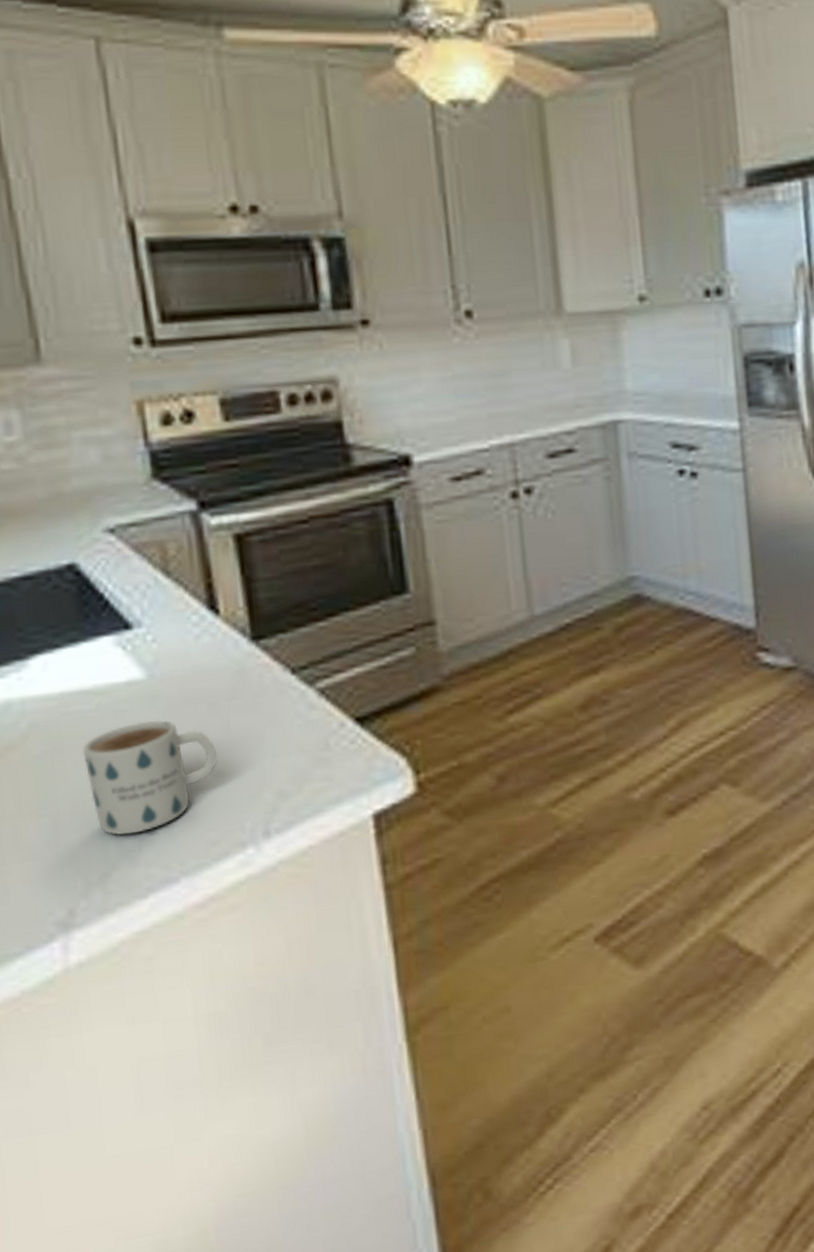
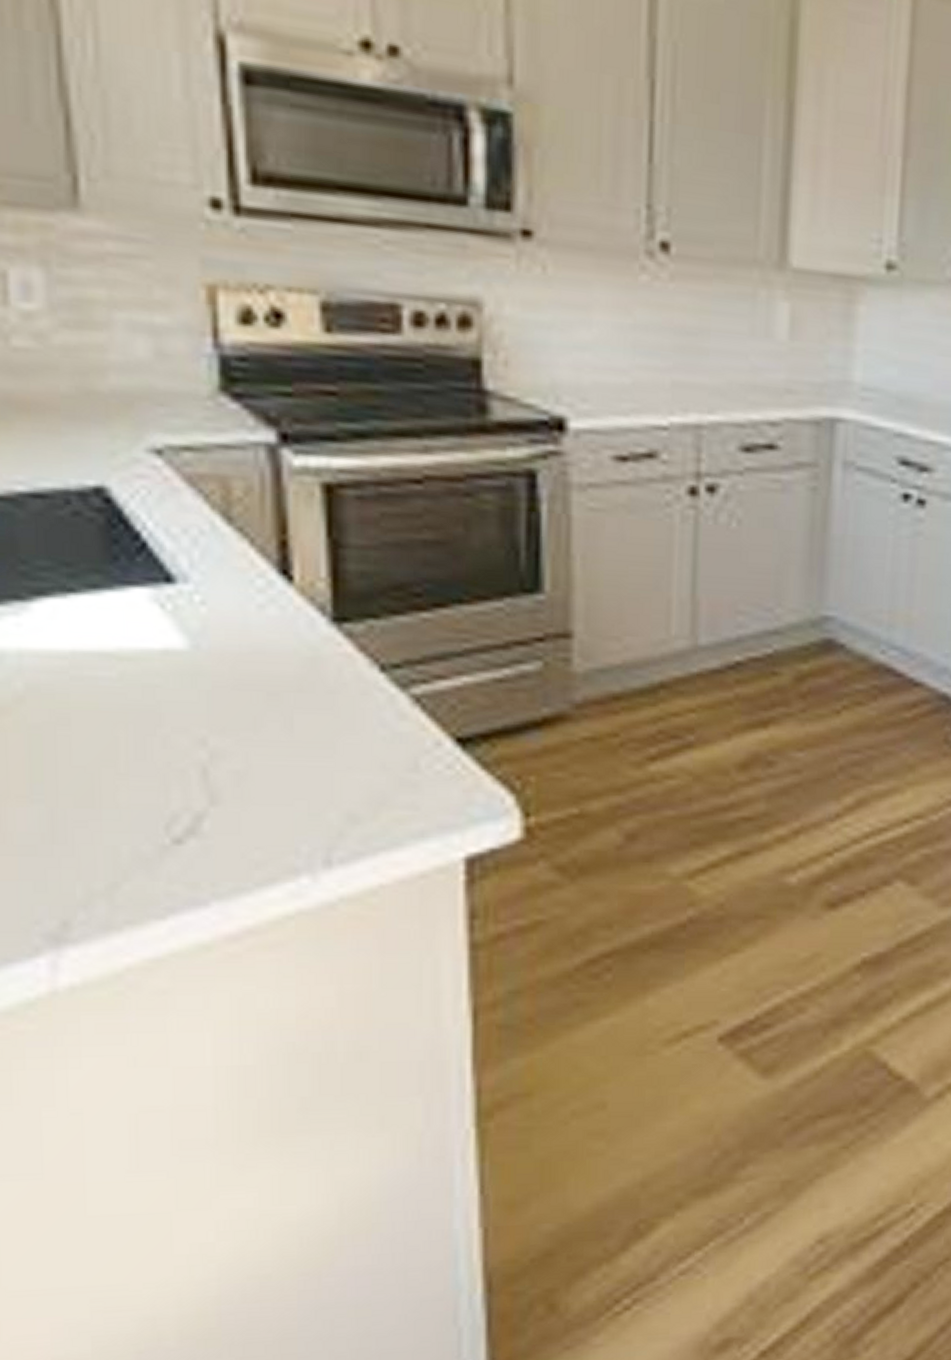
mug: present [82,720,217,836] -> none [96,702,272,840]

